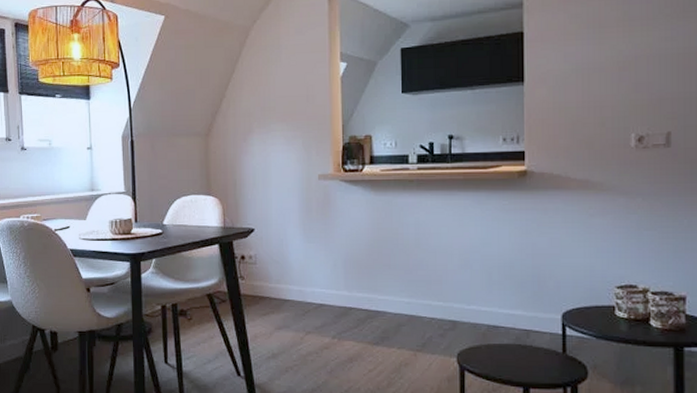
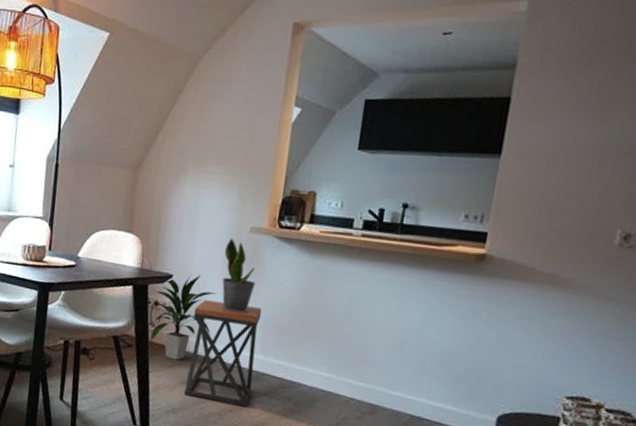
indoor plant: none [239,225,297,308] -> present [149,274,216,361]
stool: none [278,247,342,341] -> present [184,300,262,406]
potted plant: none [298,187,331,255] -> present [222,238,256,313]

